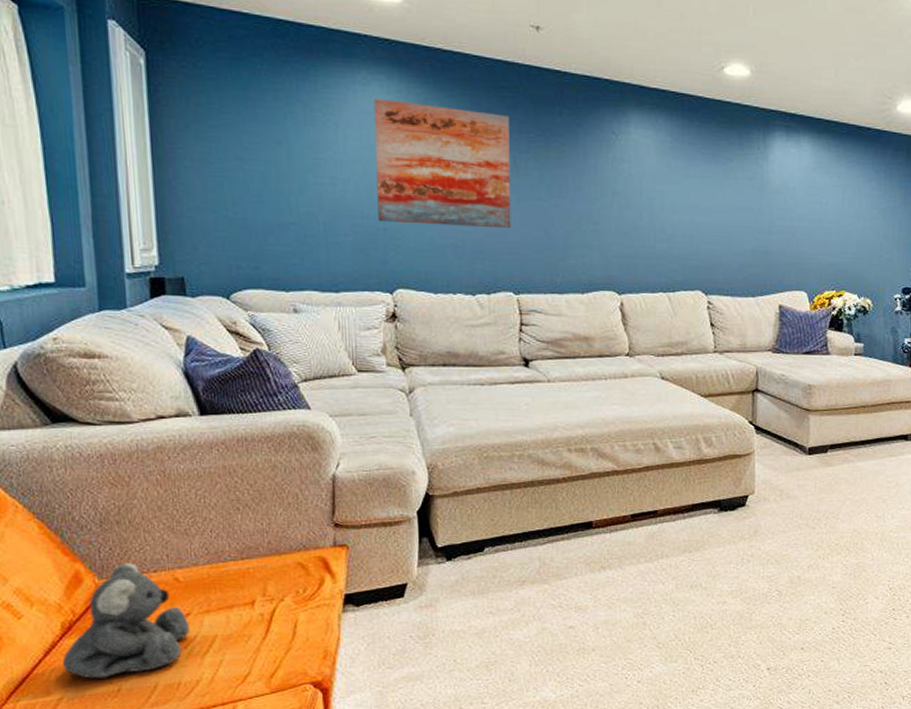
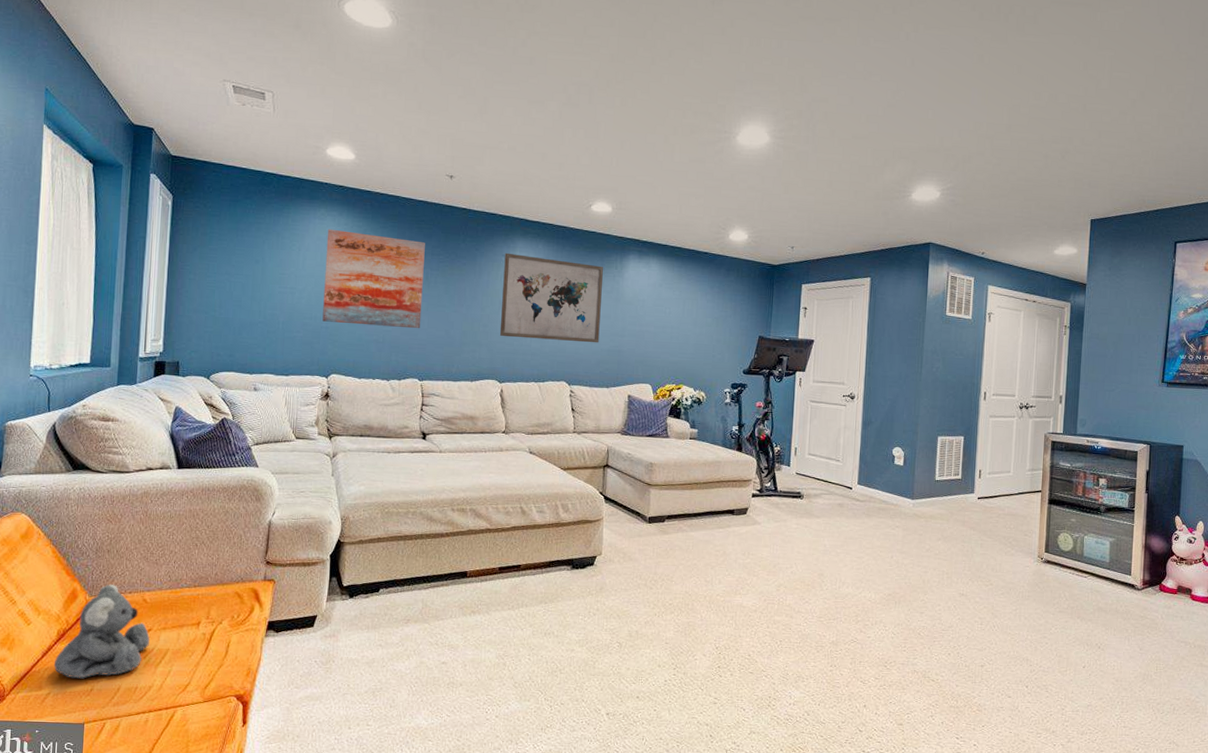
wall art: none [614,129,742,243] -> present [499,252,603,343]

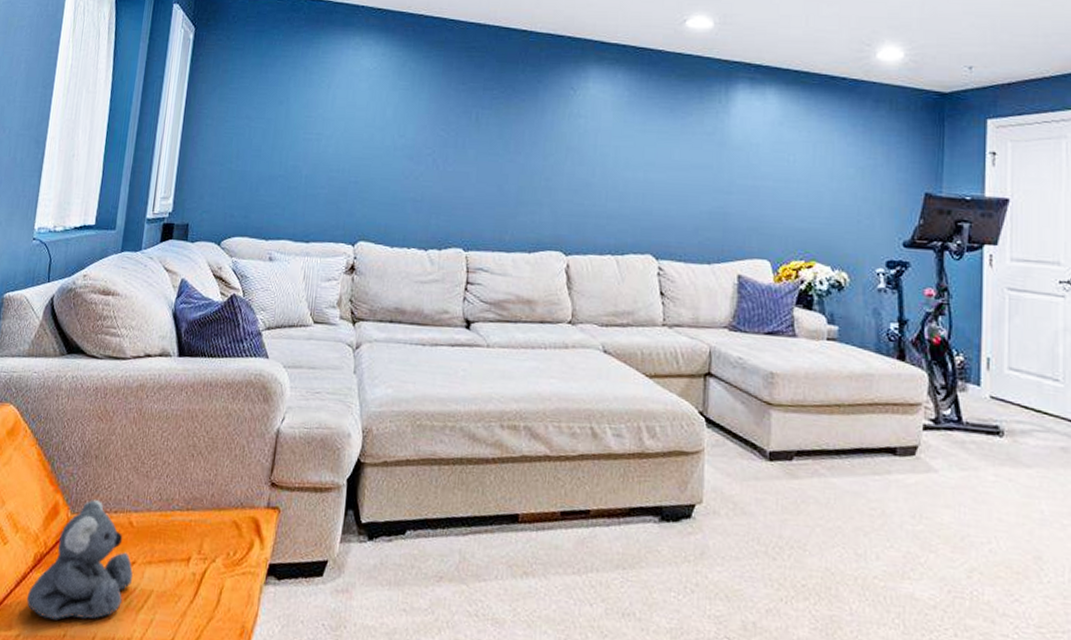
wall art: present [322,229,425,329] -> none [351,61,476,184]
wall art: present [499,252,603,343] -> none [566,84,702,203]

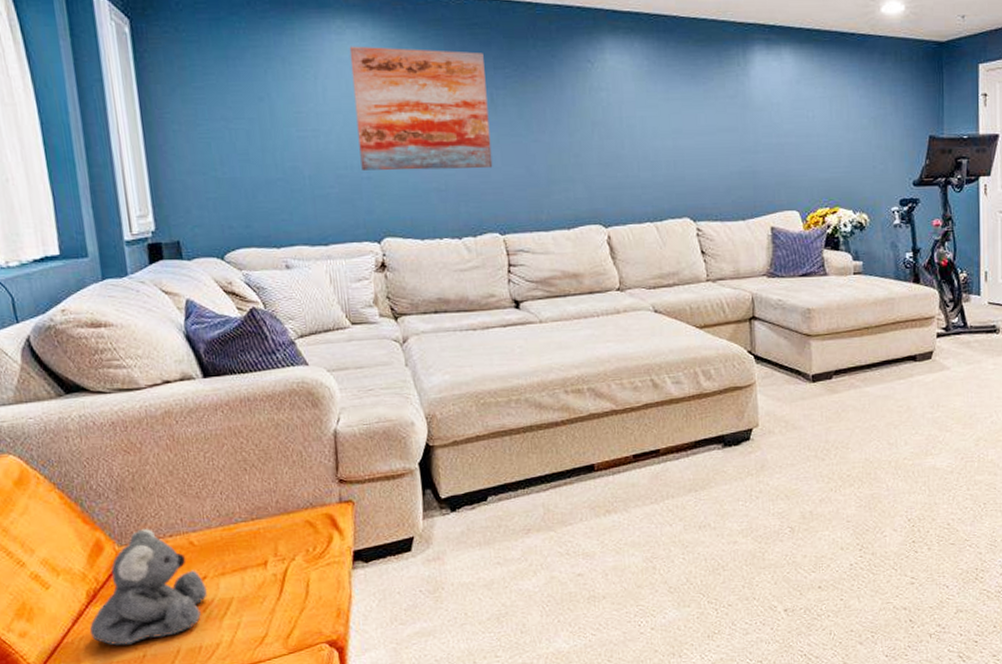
wall art: none [351,61,476,184] -> present [349,46,493,171]

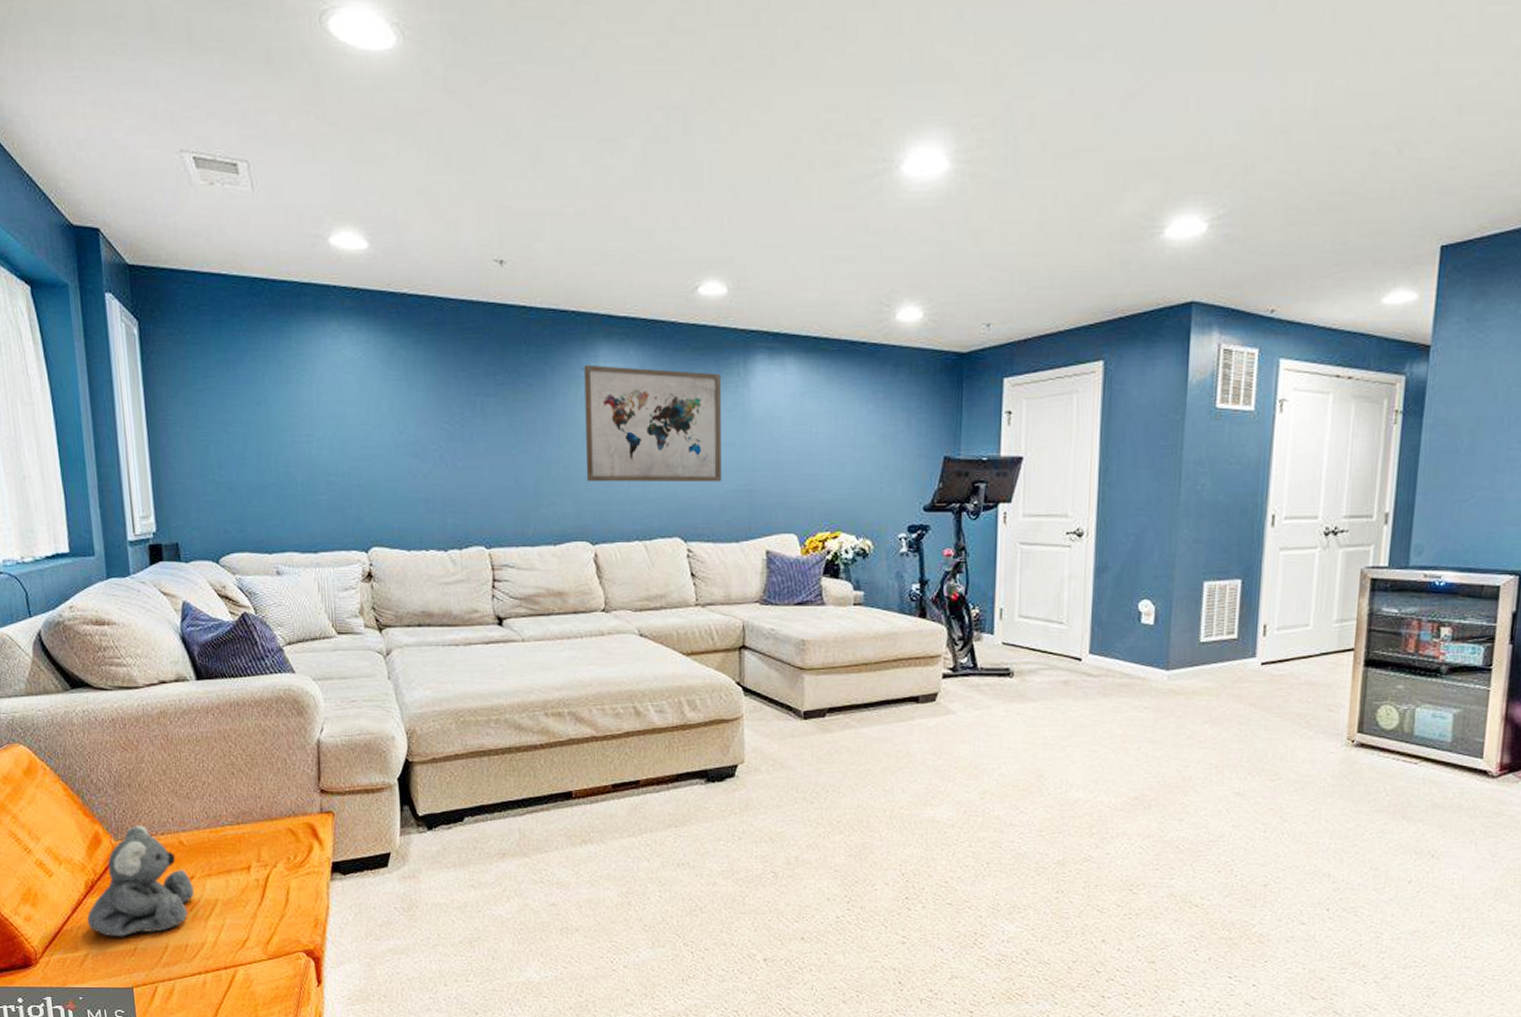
wall art: present [349,46,493,171] -> none [344,350,481,479]
wall art: none [591,57,727,168] -> present [584,364,722,483]

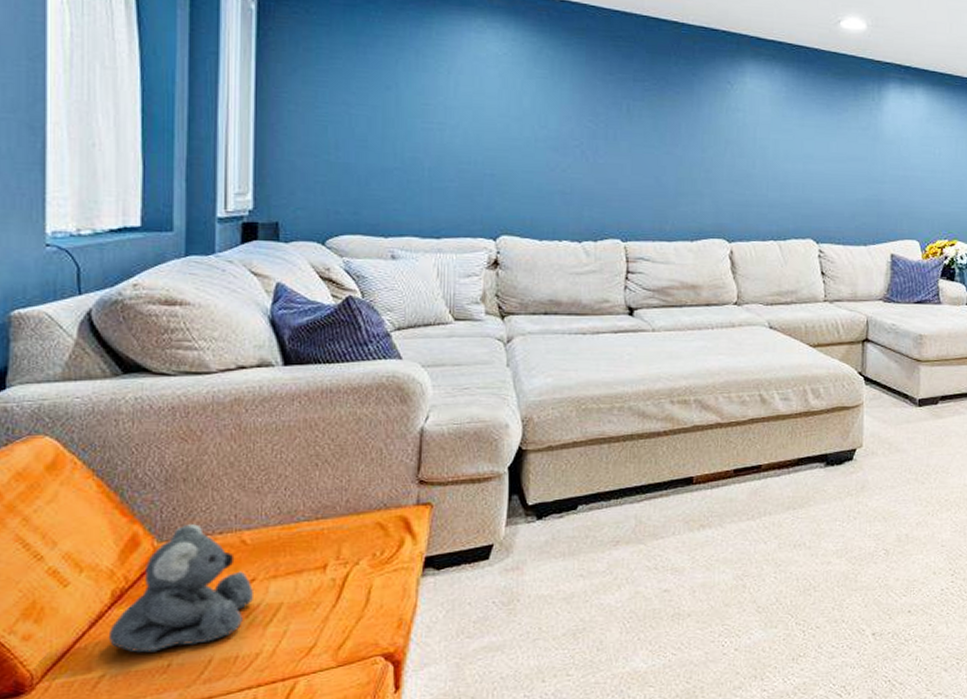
wall art: present [584,364,722,483] -> none [726,79,857,192]

